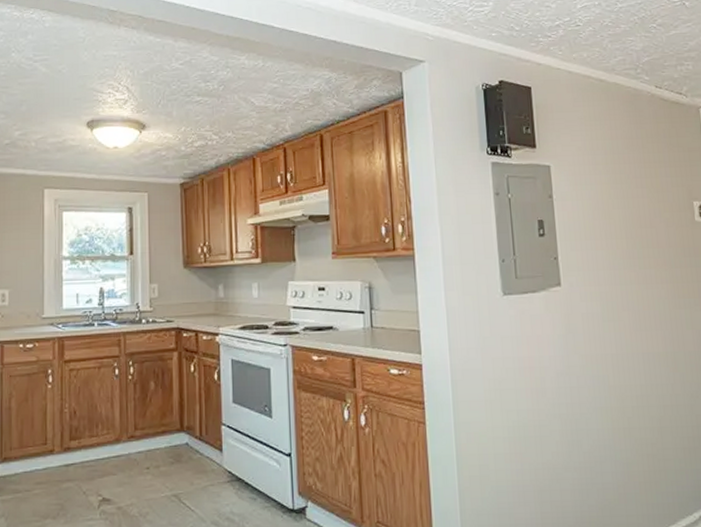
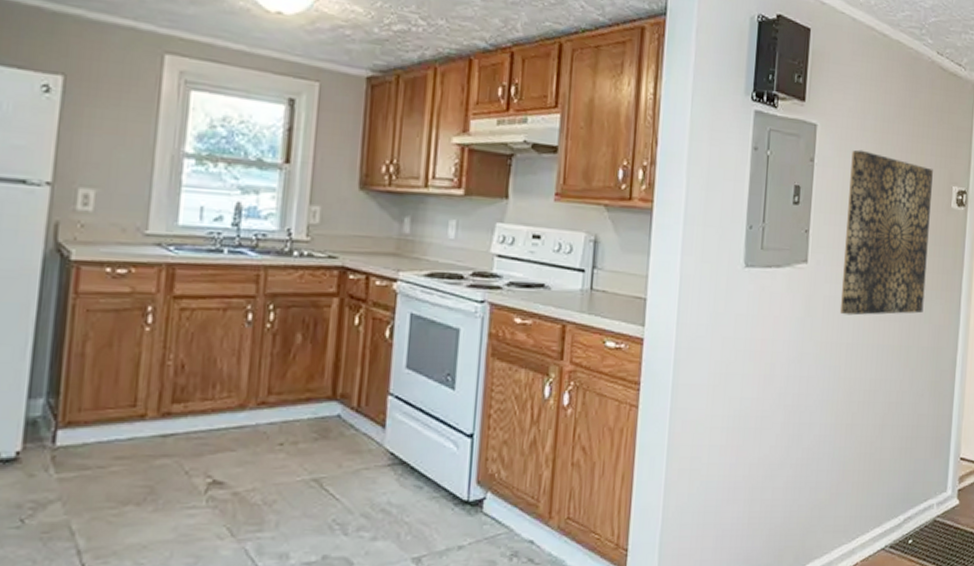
wall art: none [587,181,684,329] -> present [839,149,933,316]

